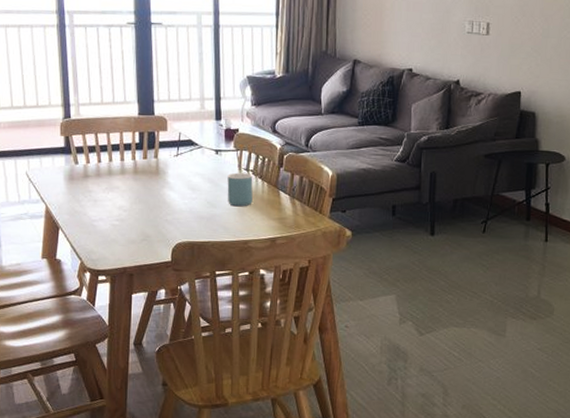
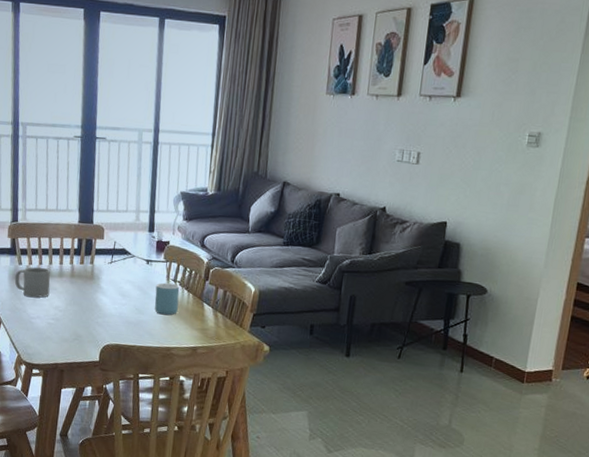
mug: none [71,165,112,199] -> present [14,267,50,298]

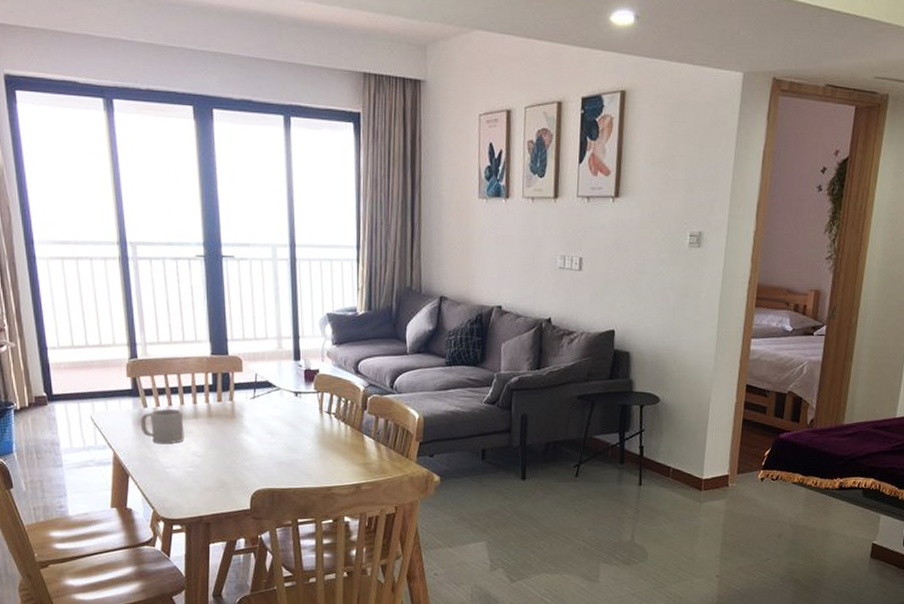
mug: present [155,282,180,315] -> none [308,416,335,452]

